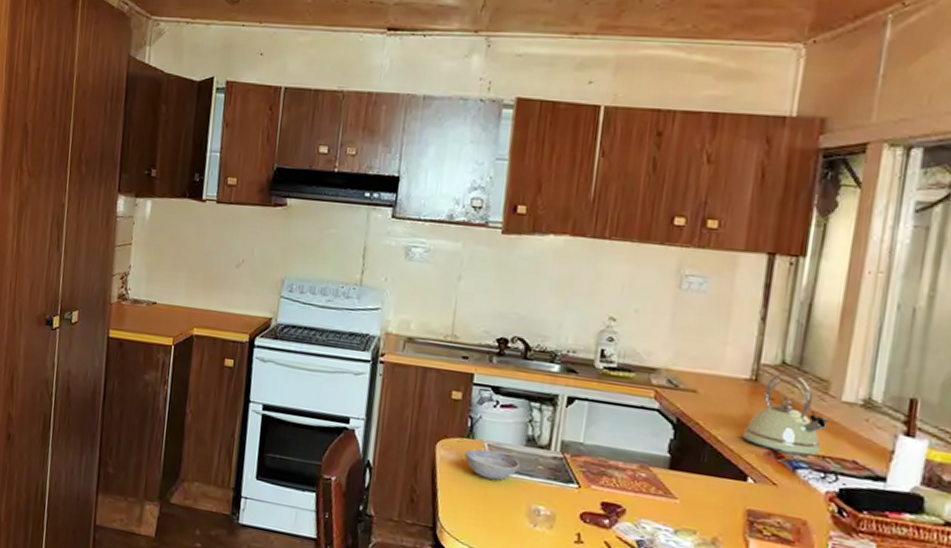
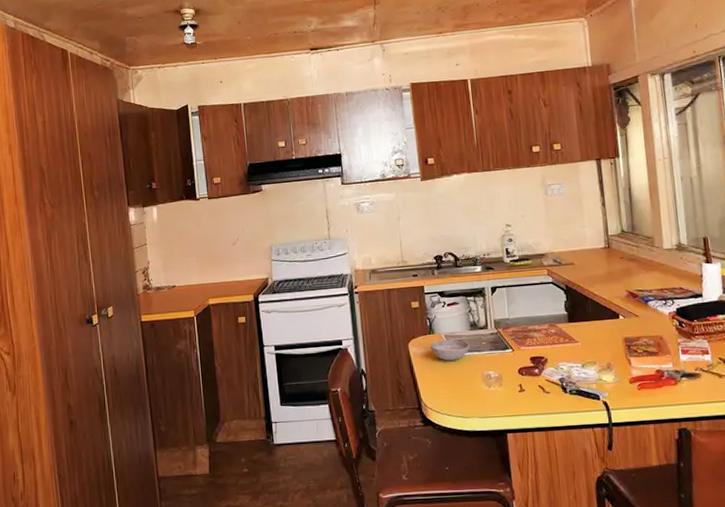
kettle: present [742,372,829,456] -> none [609,237,659,293]

